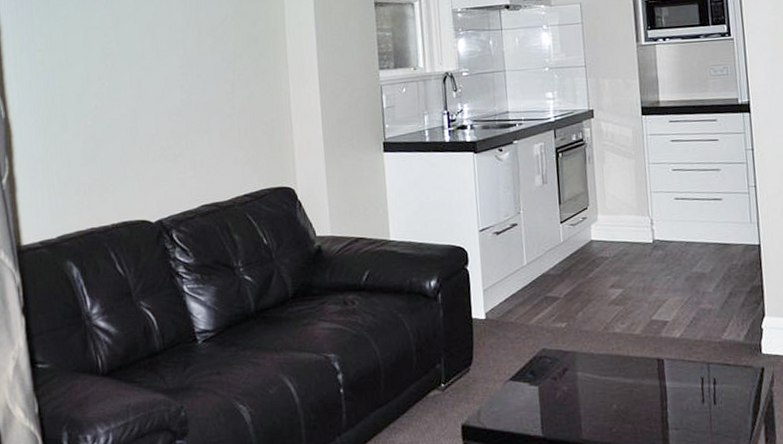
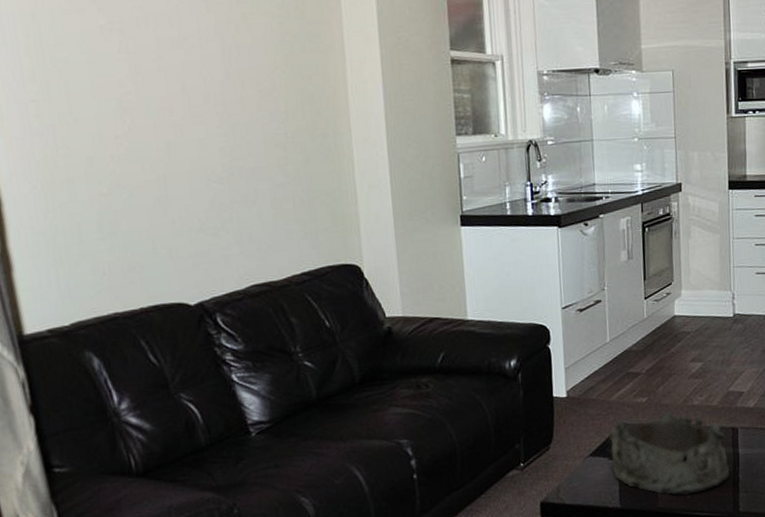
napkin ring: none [528,338,658,427] -> present [608,411,731,496]

